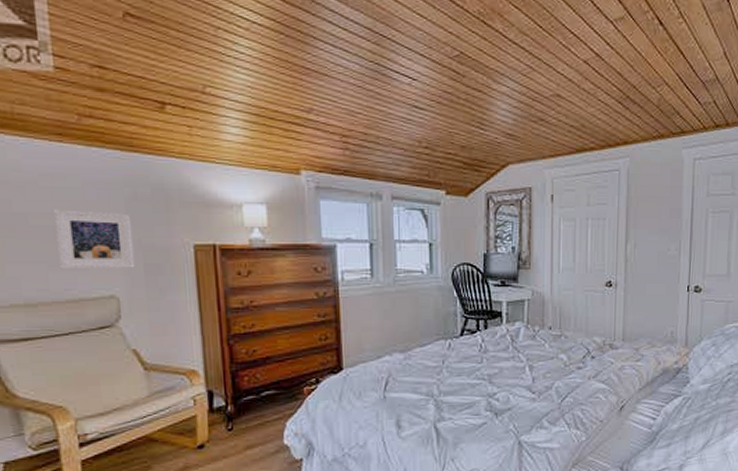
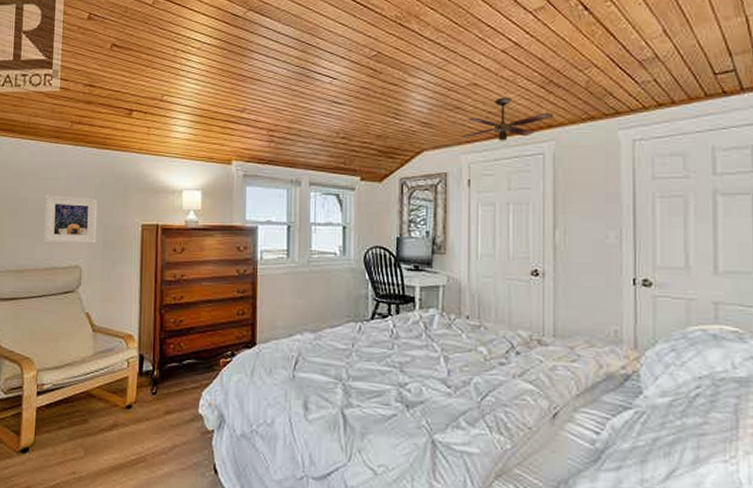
ceiling fan: none [544,111,629,156] -> present [460,97,554,141]

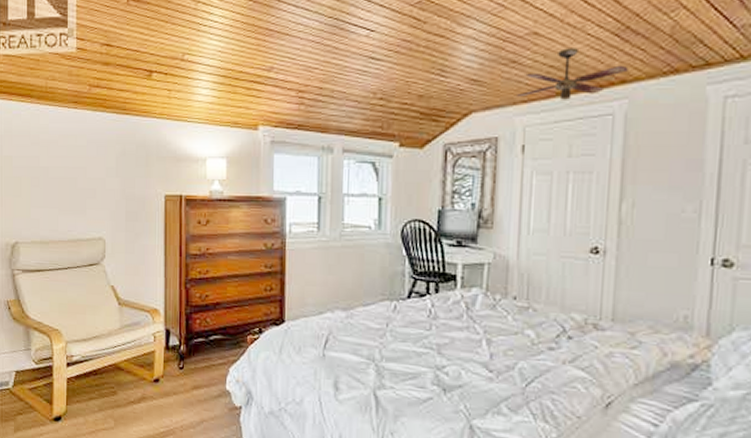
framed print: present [43,195,98,244] -> none [66,164,119,215]

